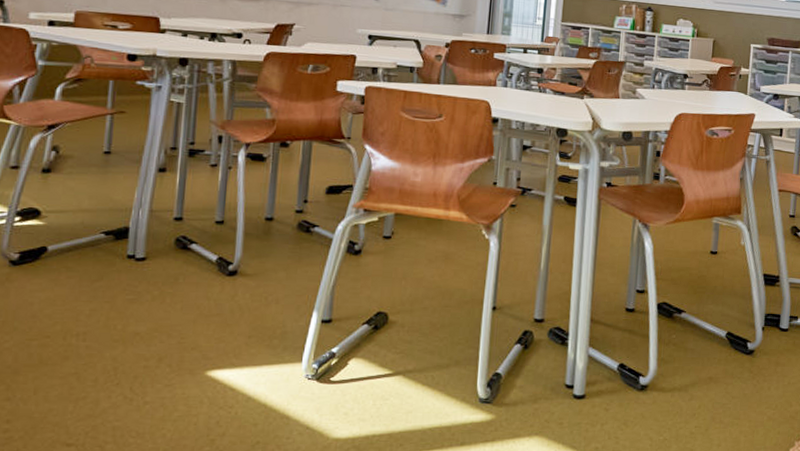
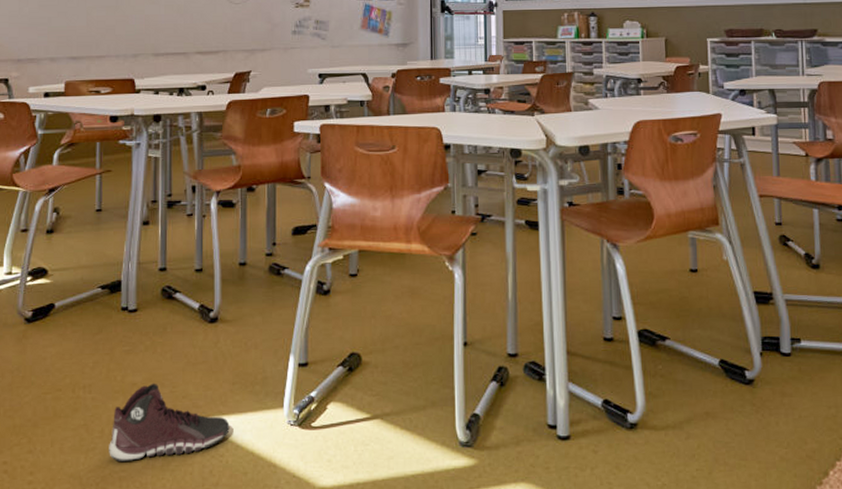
sneaker: none [102,333,242,412] -> present [109,383,230,463]

